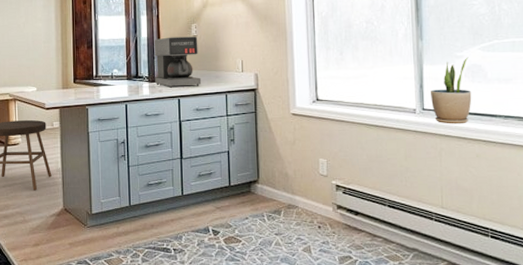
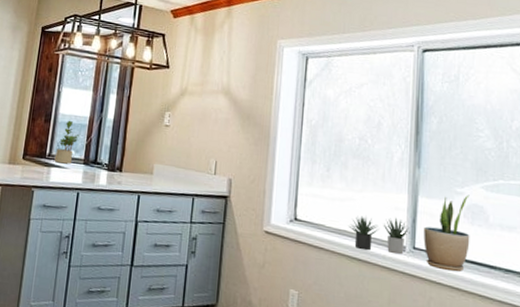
potted plant: none [101,44,120,82] -> present [54,120,80,164]
coffee maker: present [154,36,202,88] -> none [115,122,170,185]
succulent plant: none [364,85,419,118] -> present [348,216,410,255]

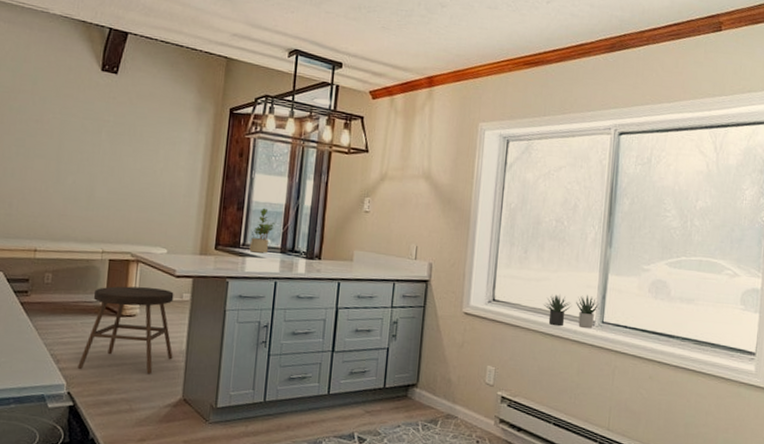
potted plant: present [423,194,470,273] -> none [611,271,655,343]

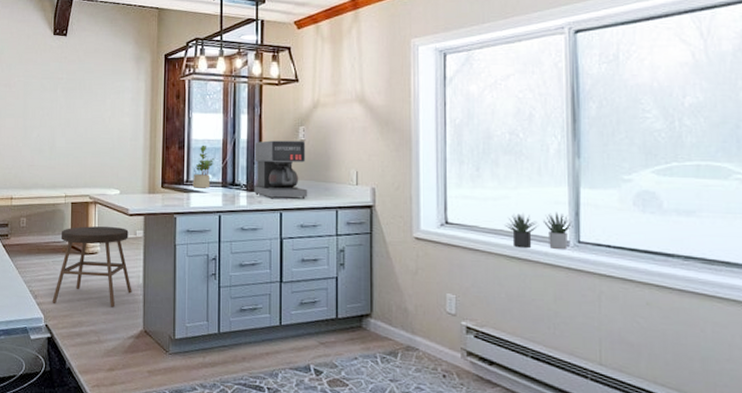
coffee maker: none [313,209,370,271] -> present [254,140,308,200]

